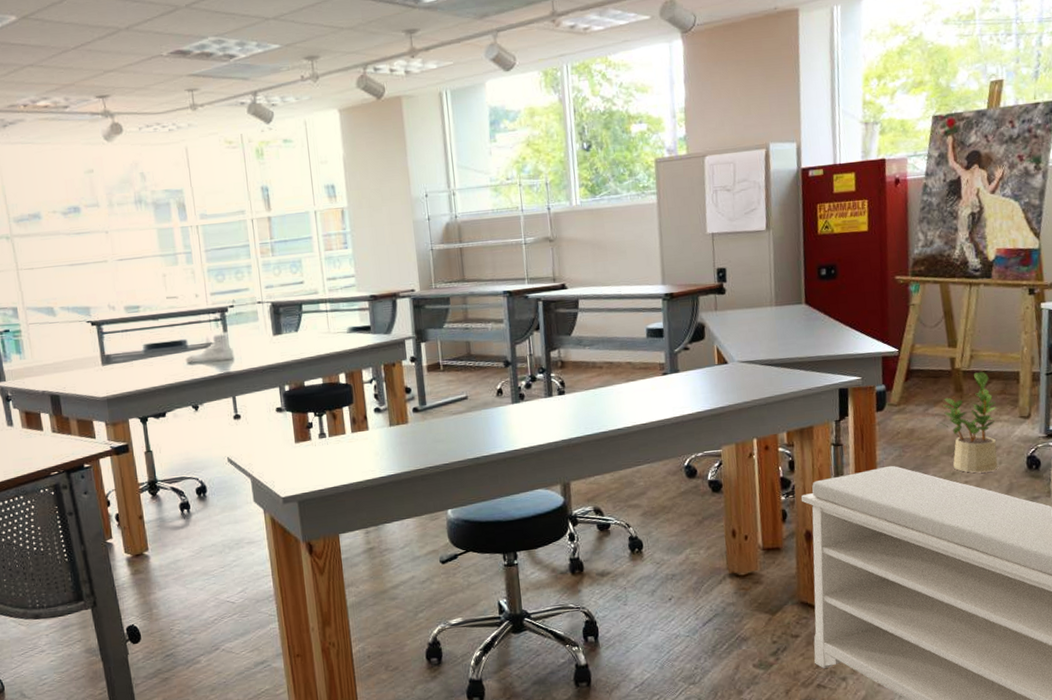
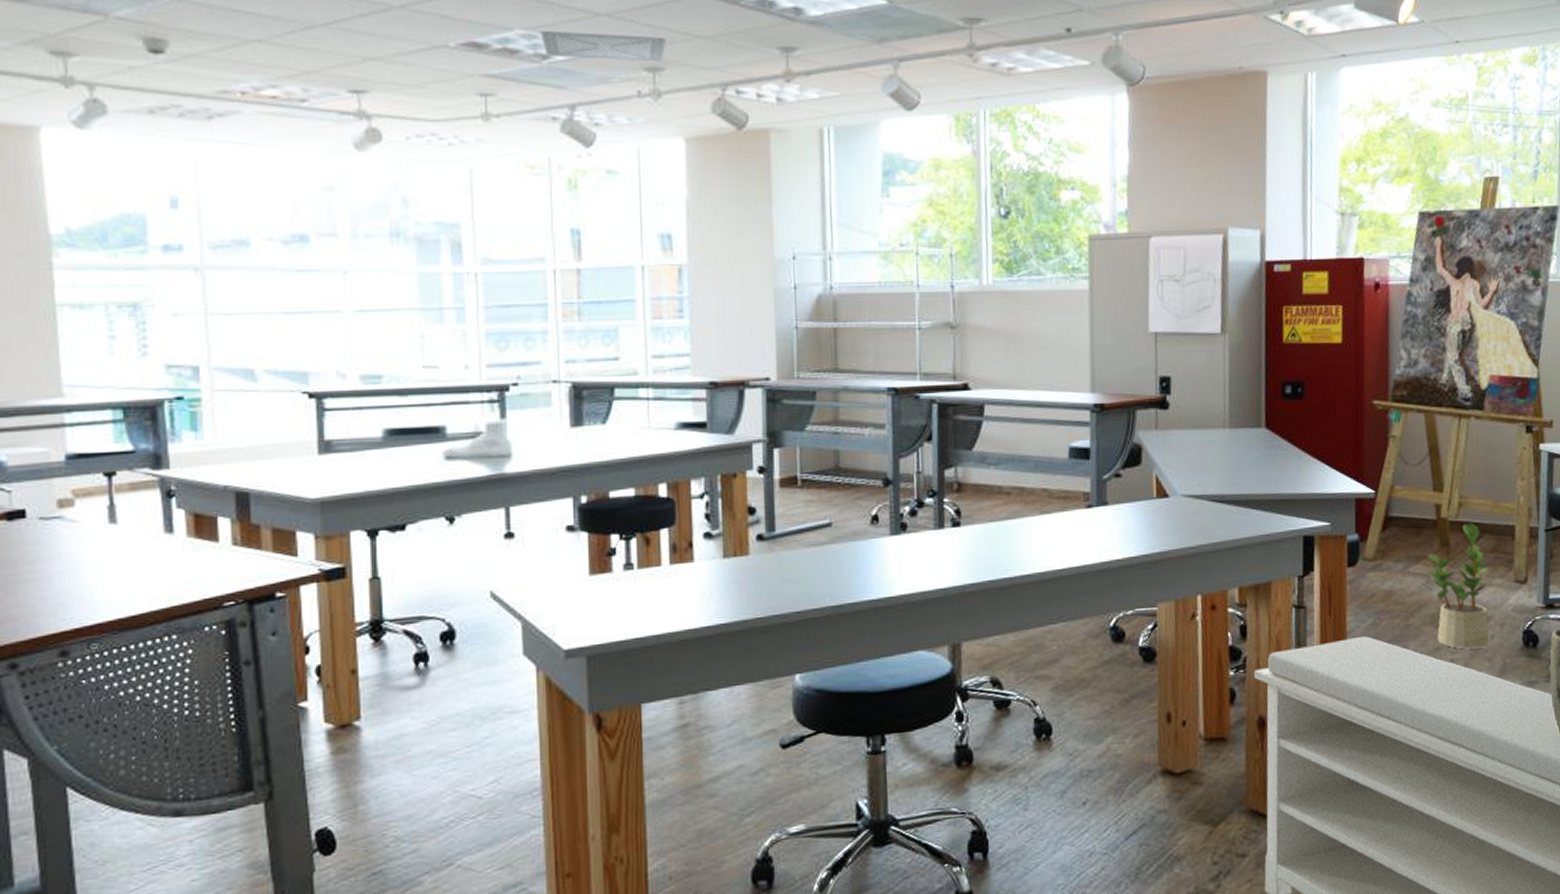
ceiling vent: none [226,31,320,56] -> present [540,30,667,62]

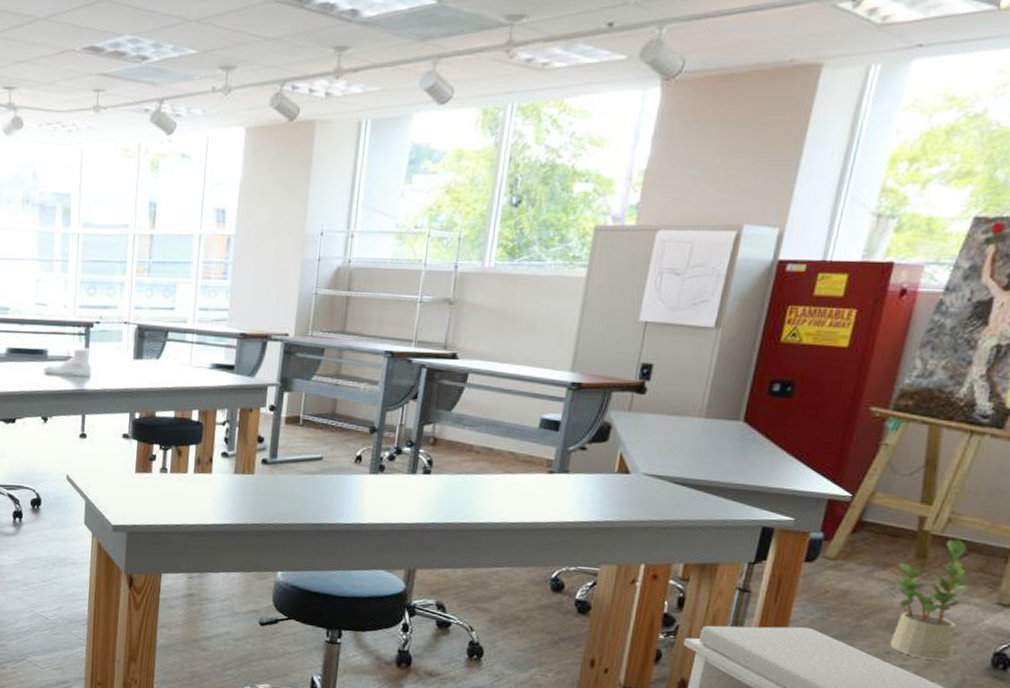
ceiling vent: present [540,30,667,62] -> none [143,35,241,61]

